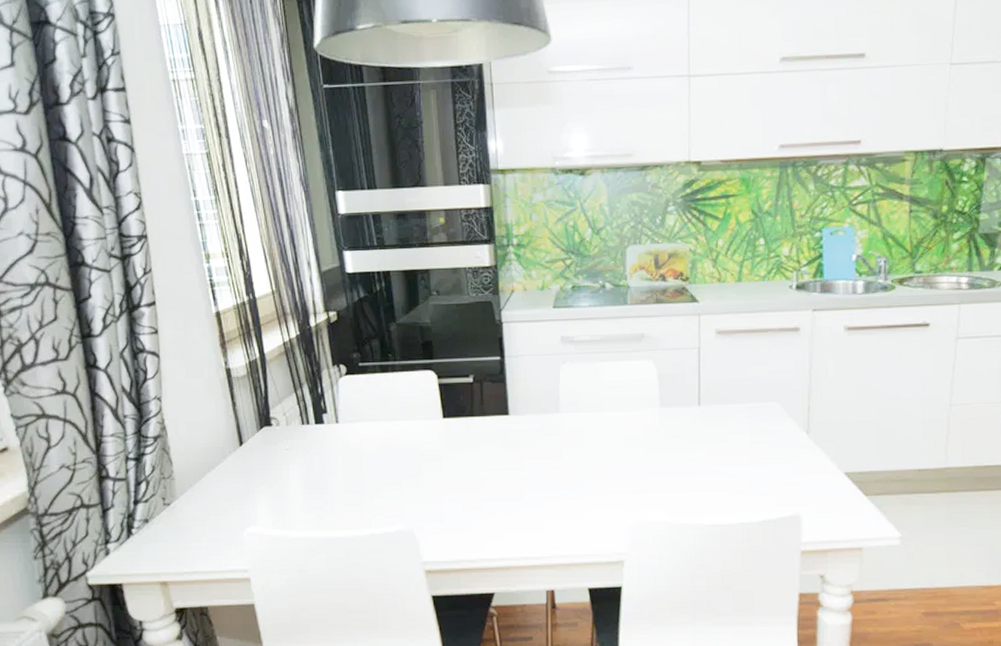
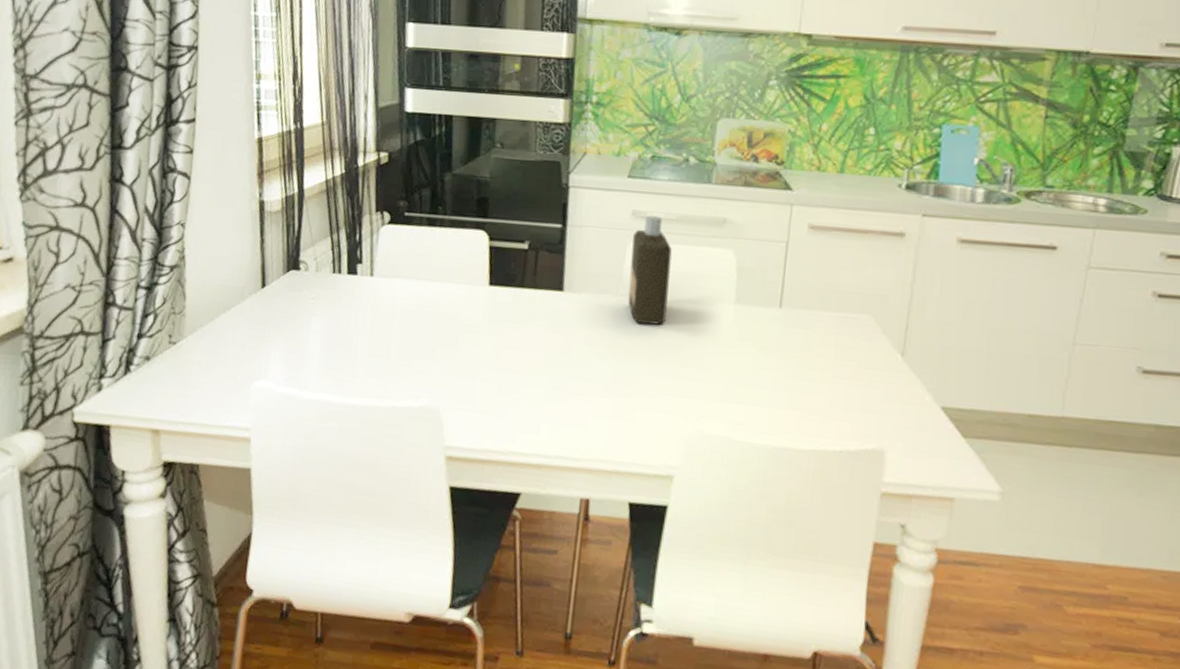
bottle: none [564,339,601,436] -> present [628,215,672,325]

